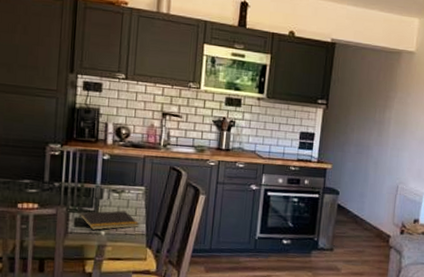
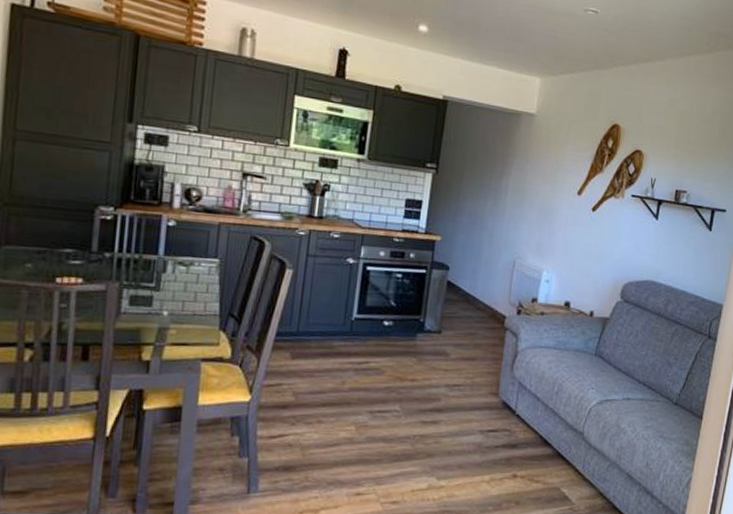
notepad: present [78,210,140,230] -> none [134,287,212,310]

